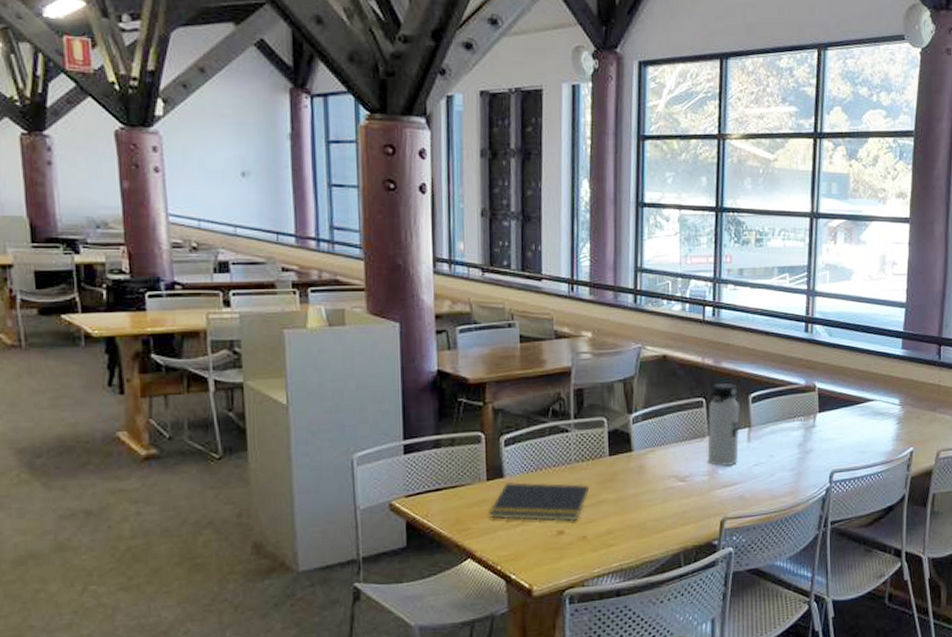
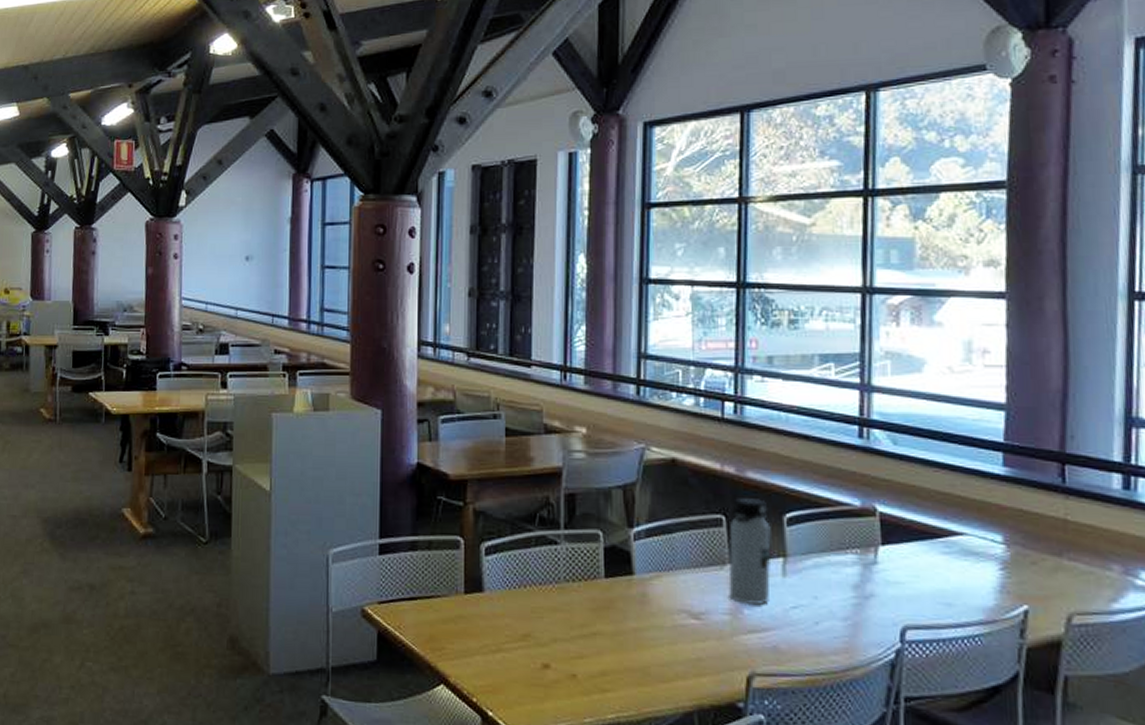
notepad: present [489,482,590,521] -> none [465,598,581,653]

